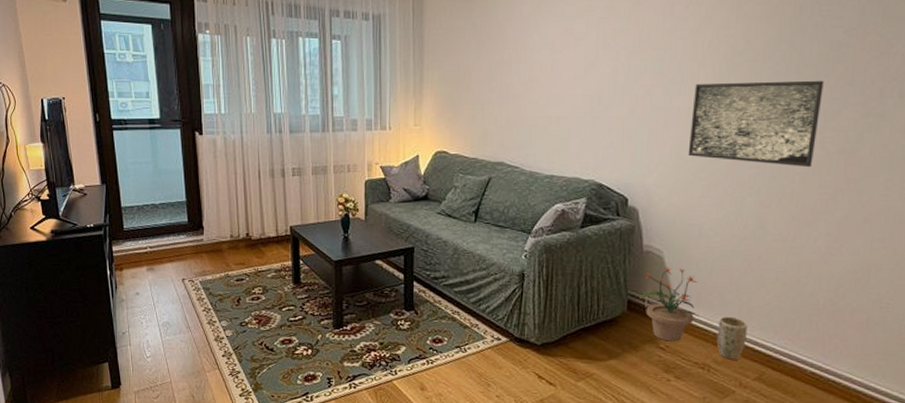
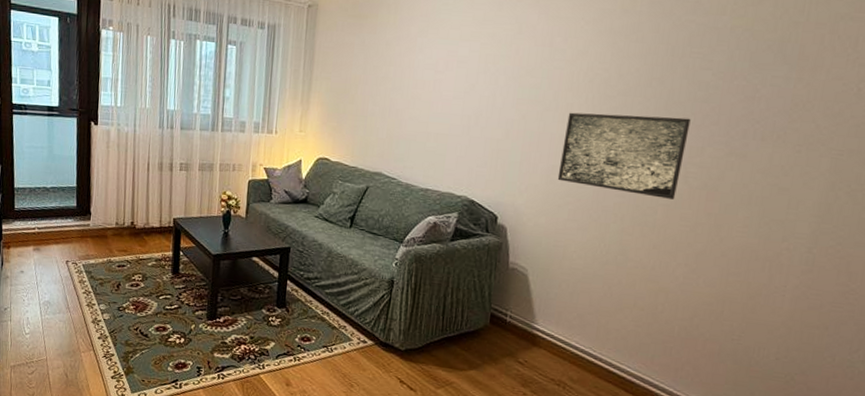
potted plant: present [640,267,700,342] -> none [503,285,559,358]
plant pot: present [716,316,748,360] -> none [573,336,604,380]

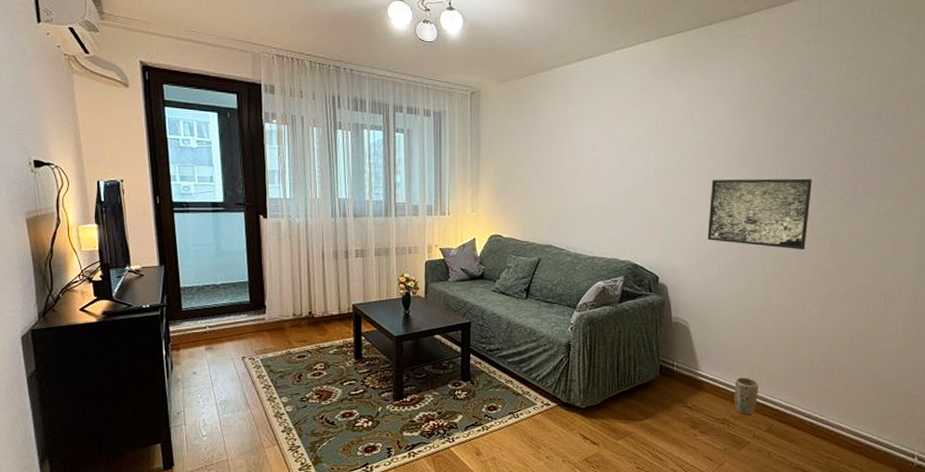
plant pot: none [573,336,604,380] -> present [734,377,758,415]

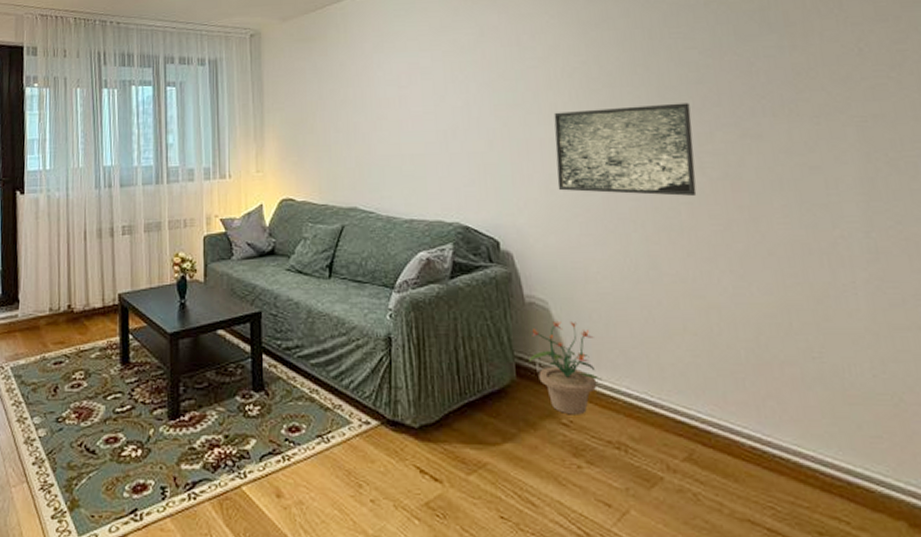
potted plant: none [670,335,720,401] -> present [529,320,604,415]
plant pot: present [734,377,758,415] -> none [626,378,665,435]

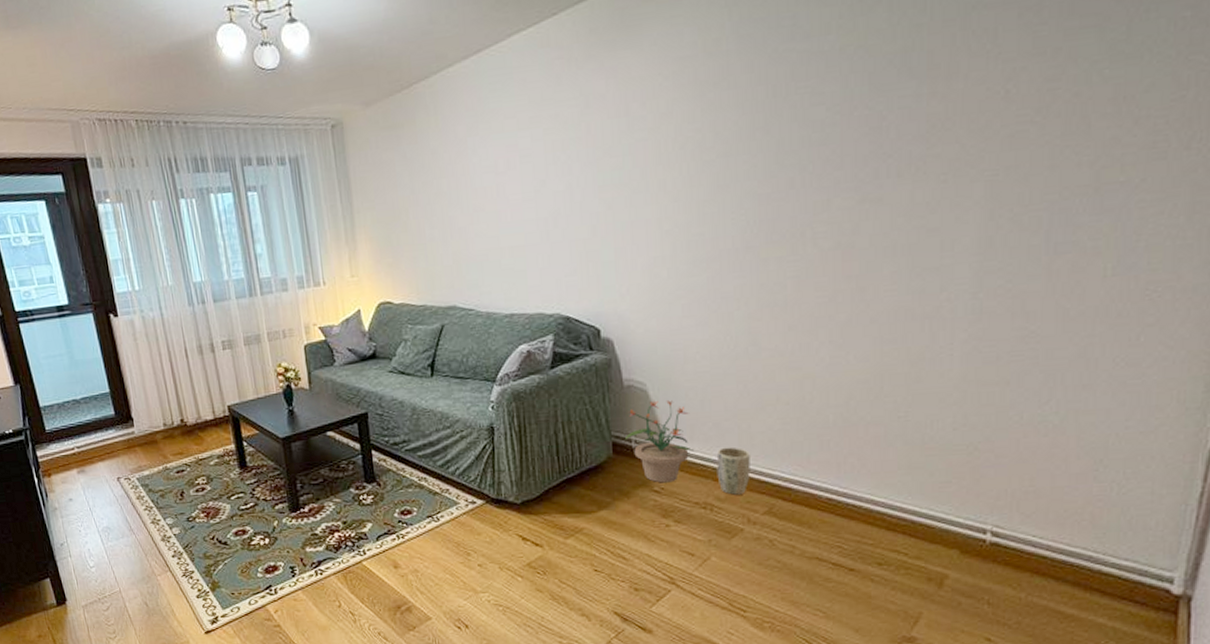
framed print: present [554,103,697,196] -> none [662,168,809,274]
plant pot: none [626,378,665,435] -> present [716,447,750,495]

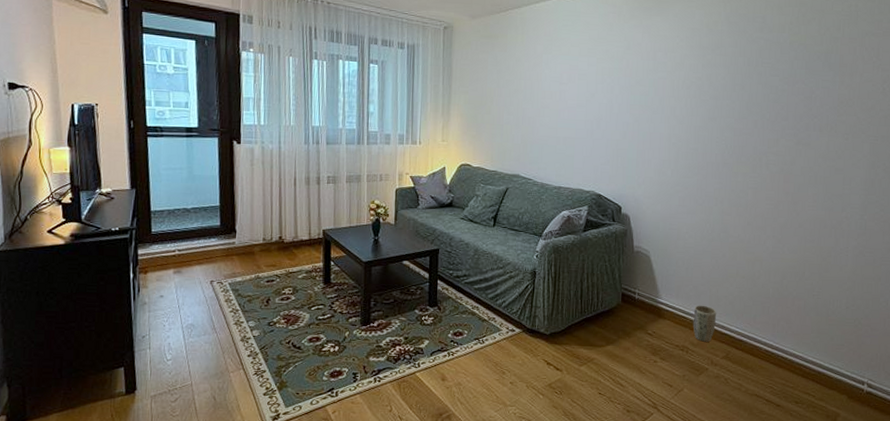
potted plant: present [625,400,695,483] -> none [632,264,679,328]

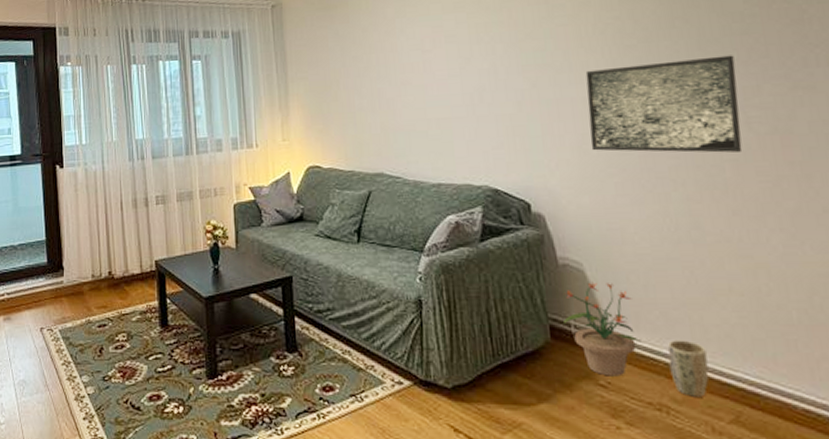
potted plant: none [632,264,679,328] -> present [564,282,643,377]
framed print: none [668,114,767,183] -> present [585,55,743,153]

